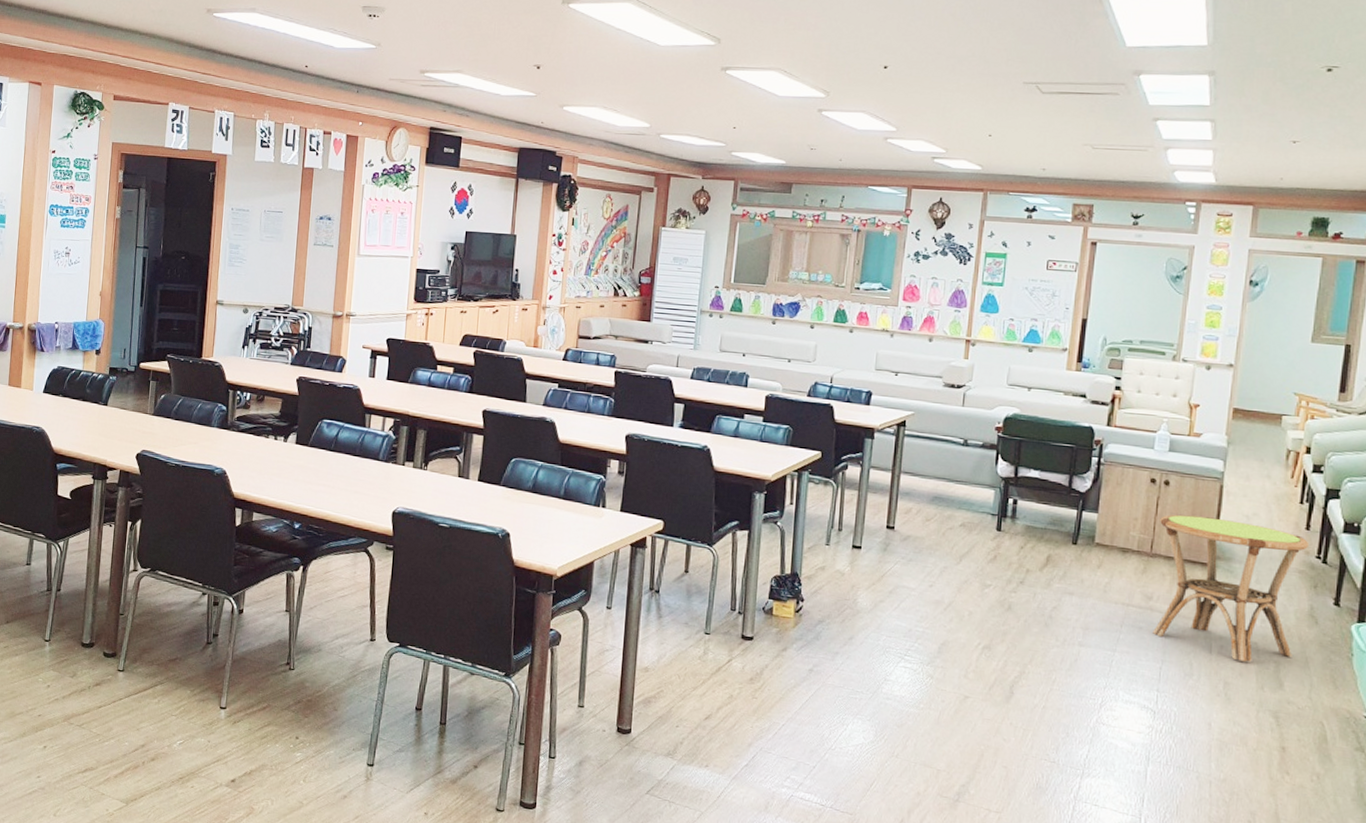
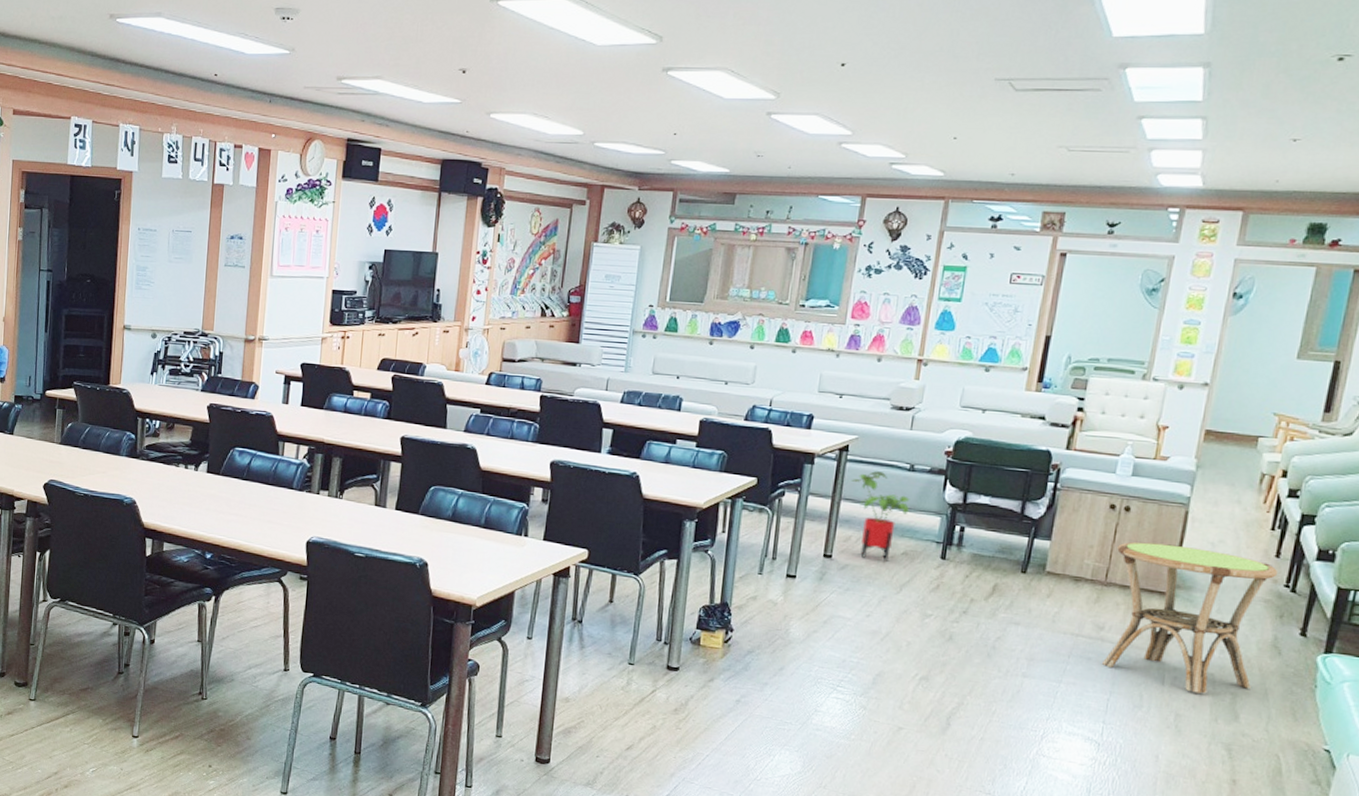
house plant: none [909,446,965,533] -> present [851,471,910,562]

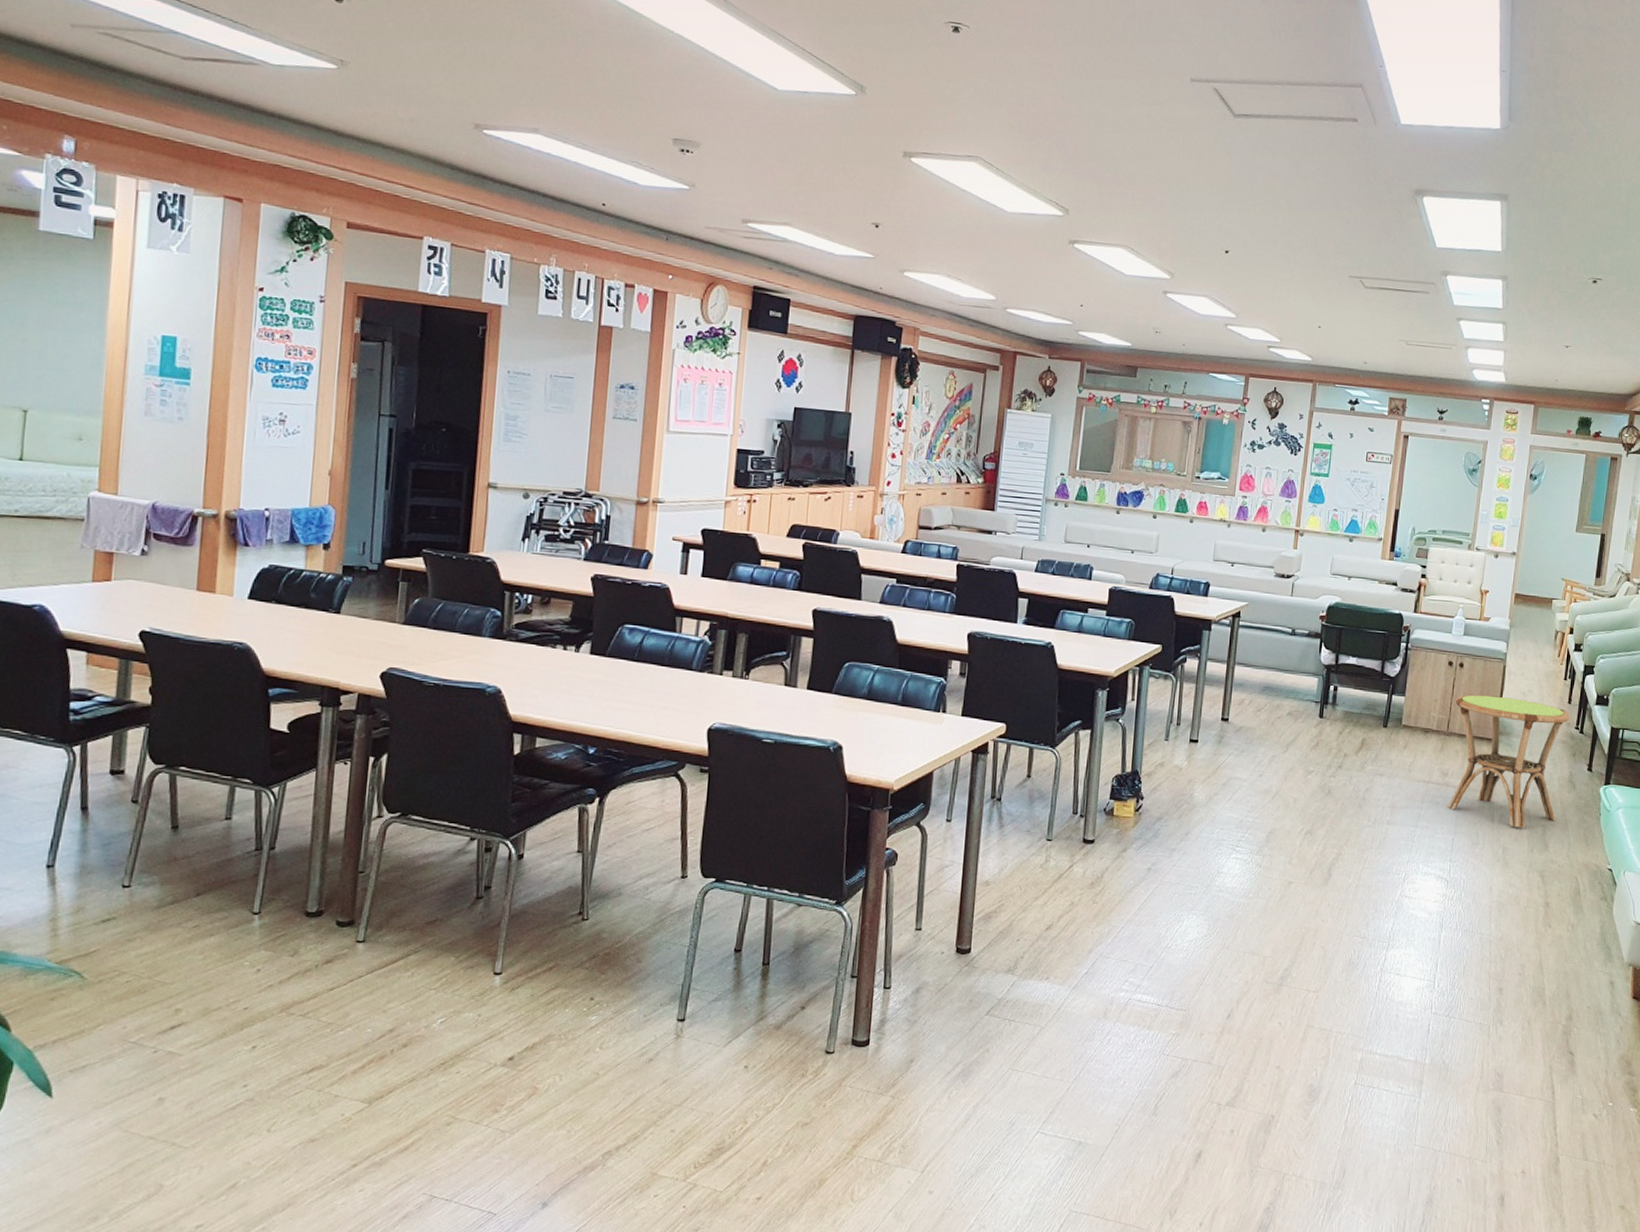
house plant: present [851,471,910,562] -> none [1243,636,1293,722]

